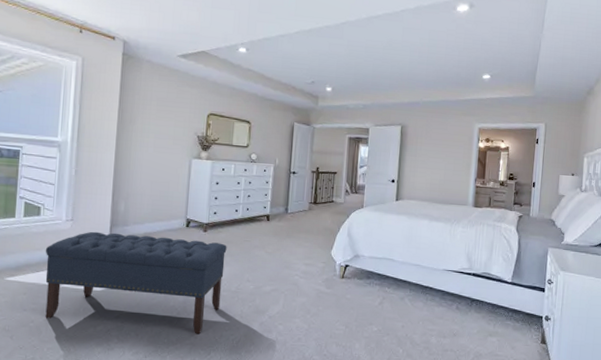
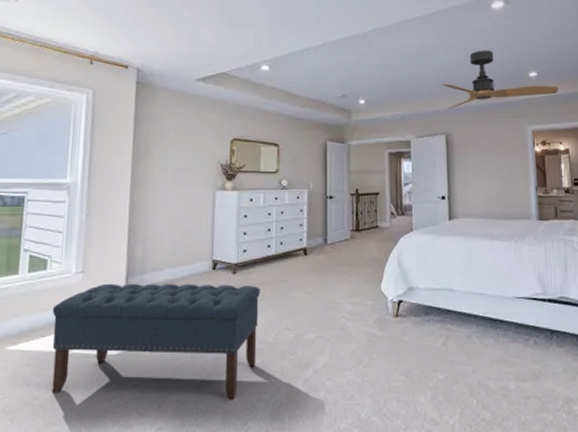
ceiling fan: none [403,50,508,102] -> present [442,50,559,109]

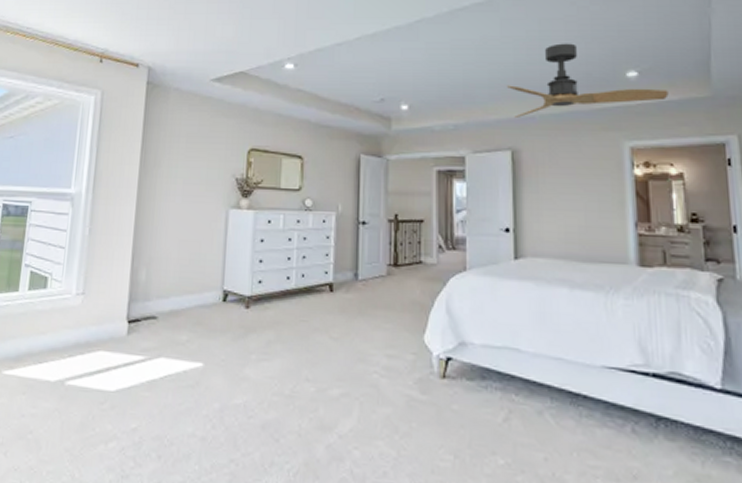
bench: present [52,283,260,400] -> none [46,308,277,460]

